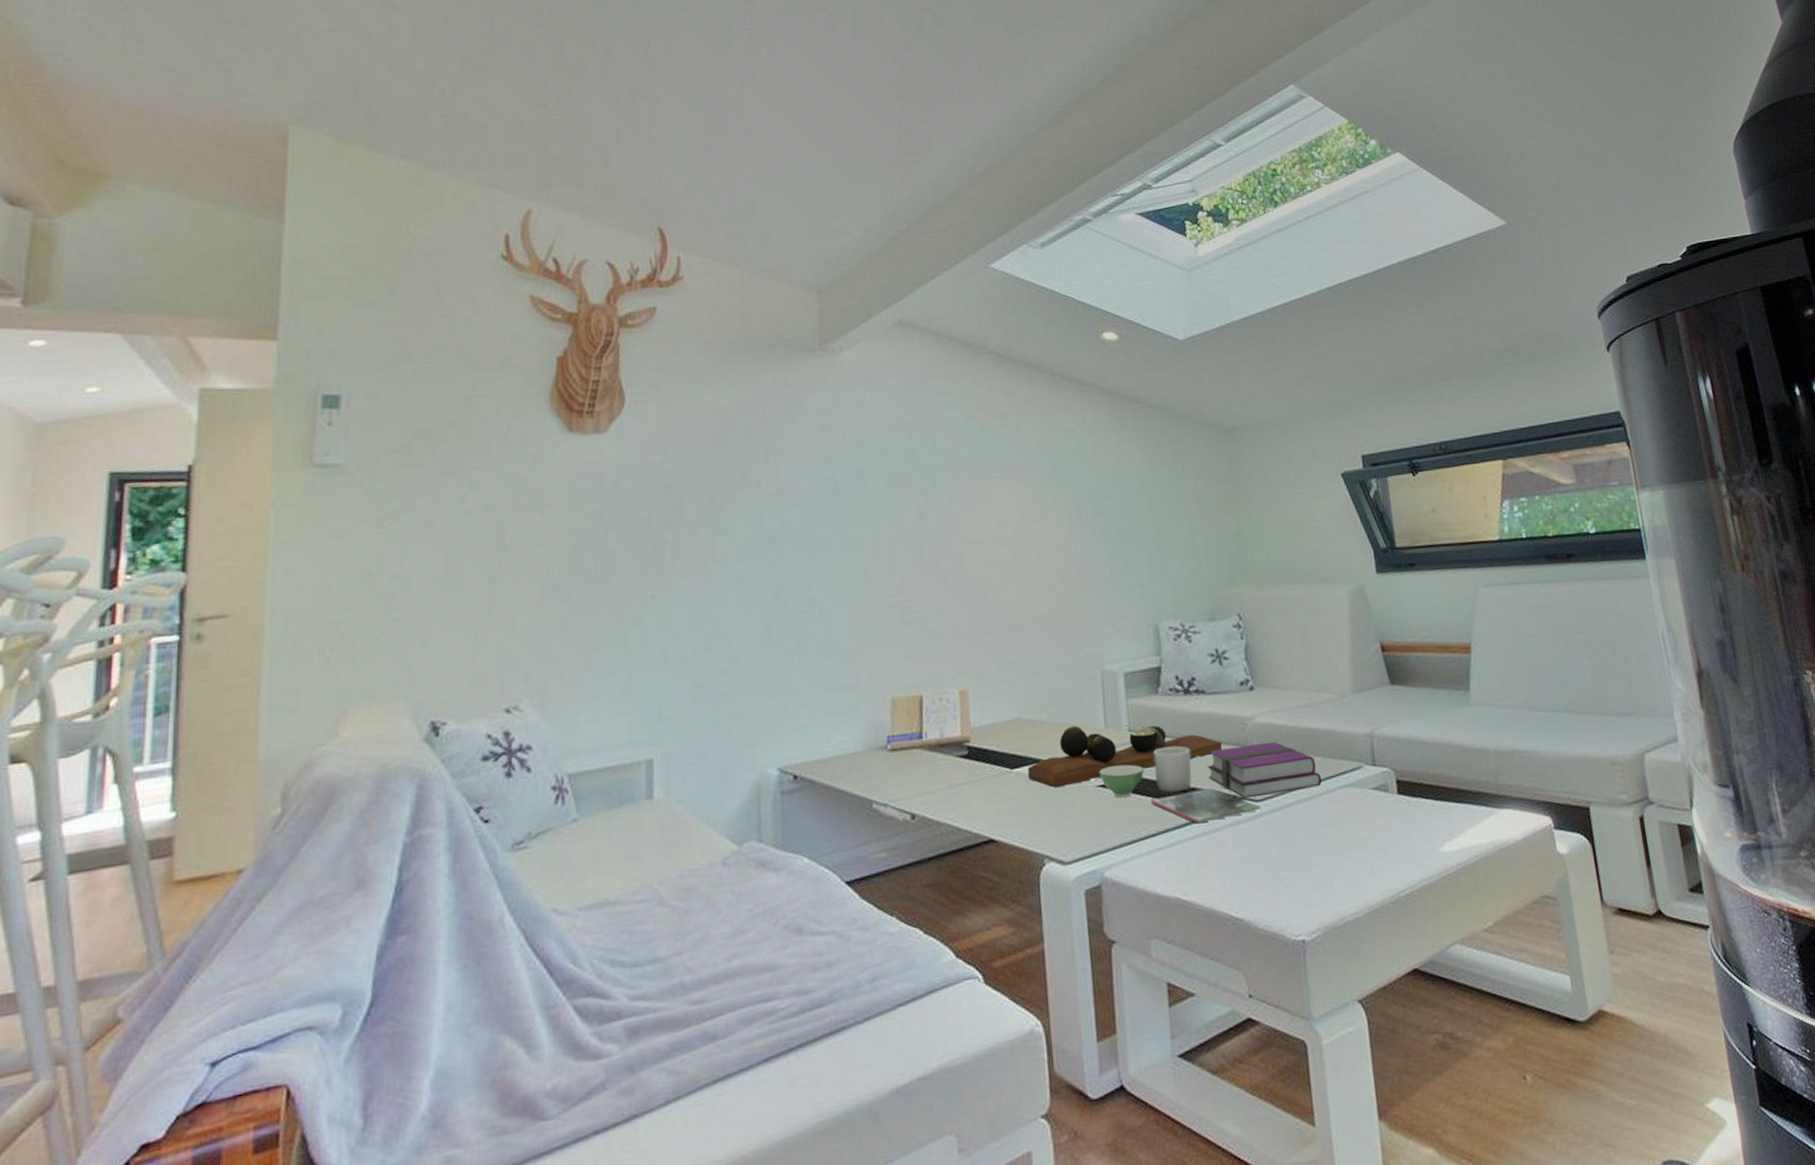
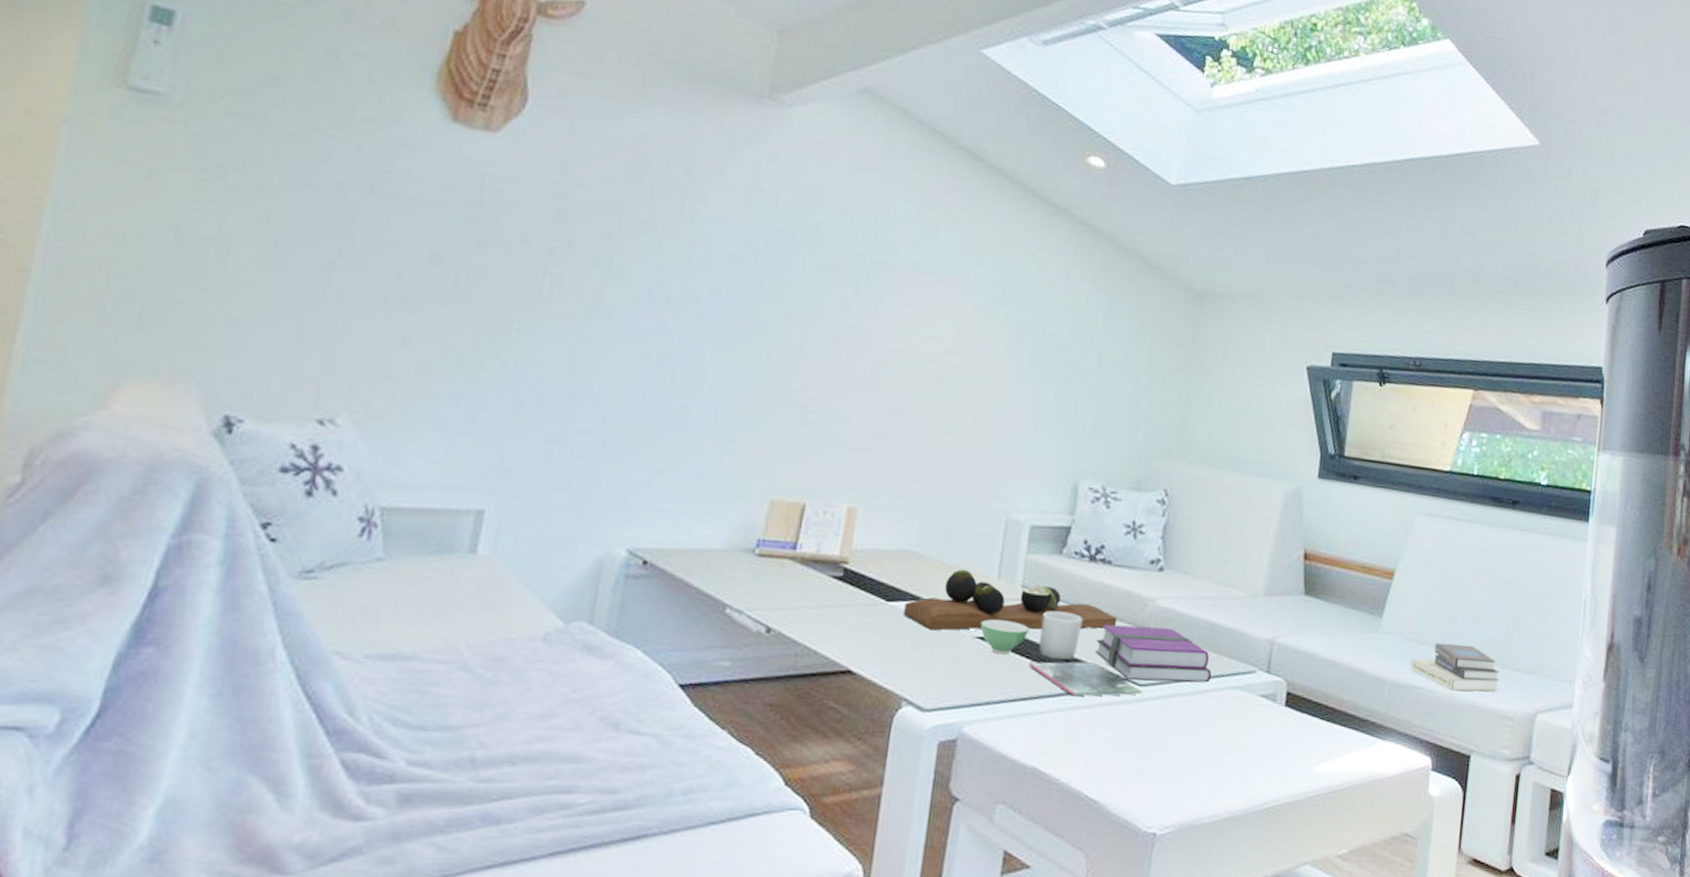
books: none [1507,700,1601,748] -> present [1410,642,1500,692]

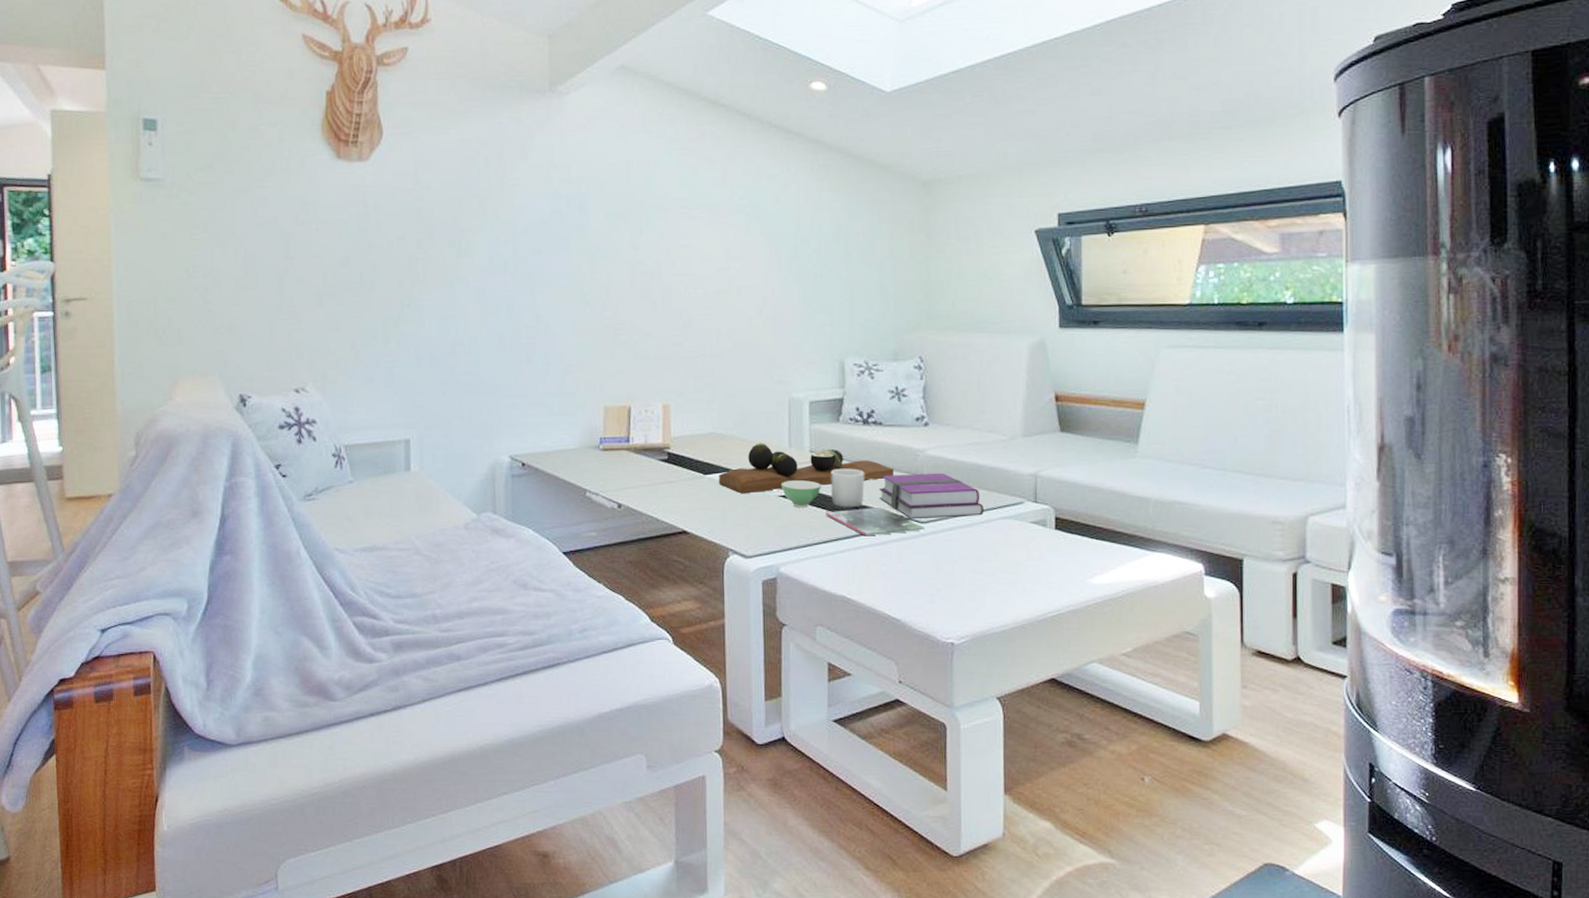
books: present [1410,642,1500,692] -> none [1172,460,1265,503]

